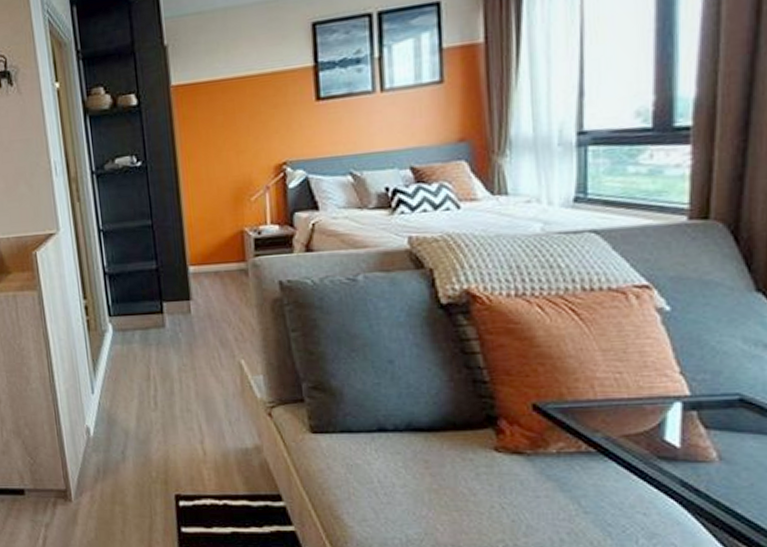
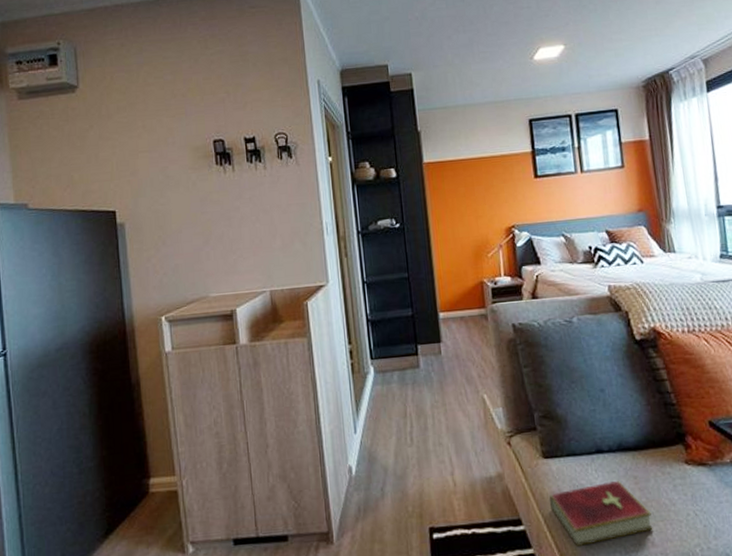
hardcover book: none [315,462,444,528] -> present [548,480,653,546]

